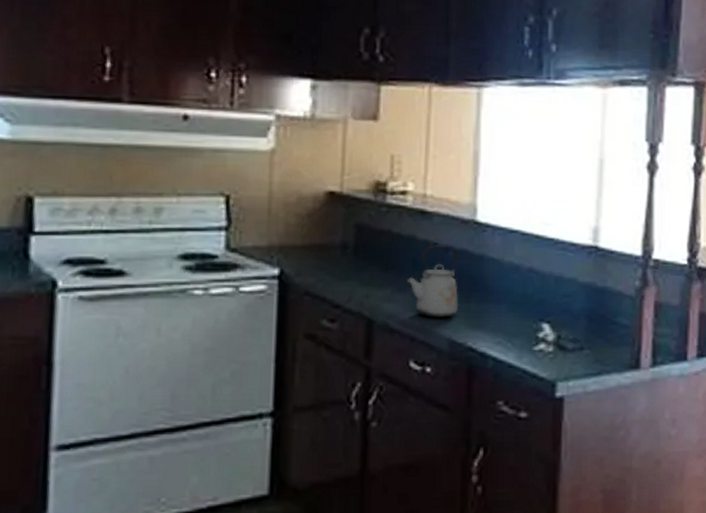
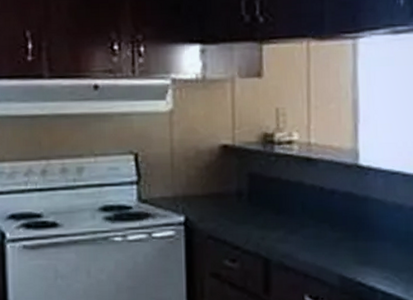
kettle: present [405,244,459,318] -> none [296,188,347,256]

